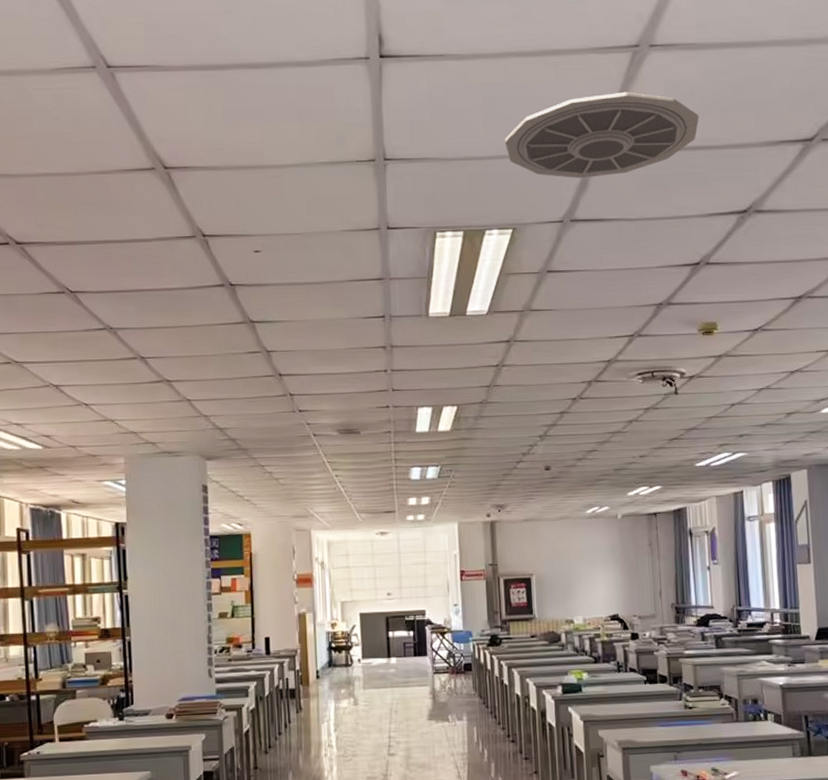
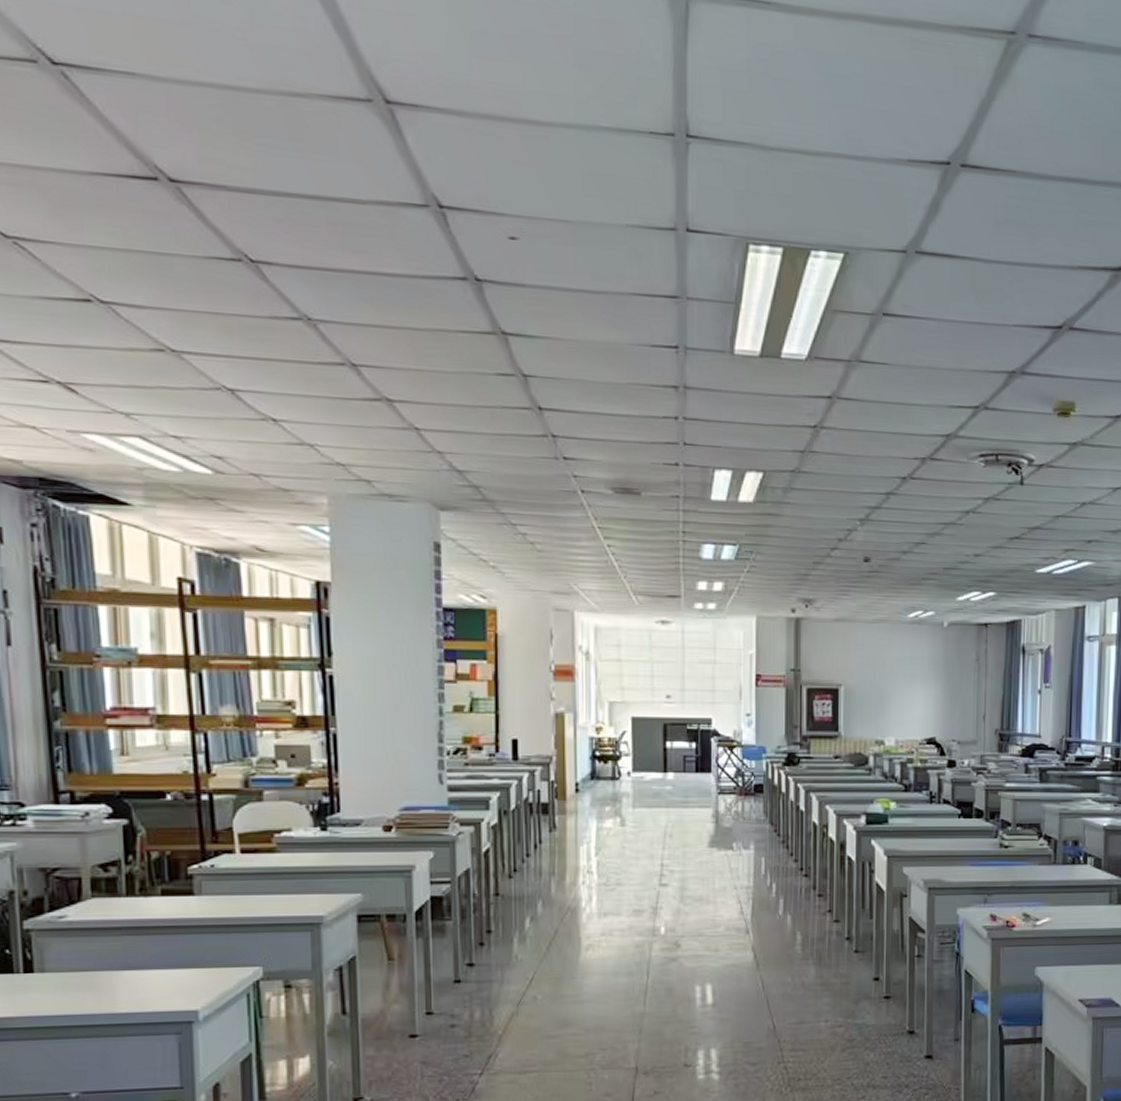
ceiling vent: present [504,91,699,179] -> none [841,90,1079,200]

